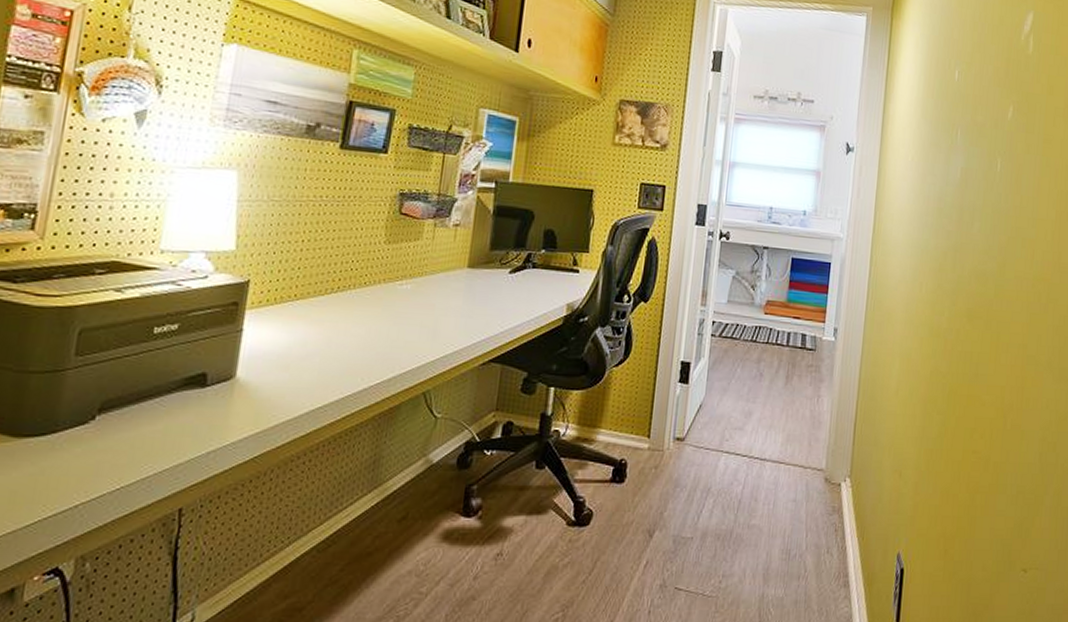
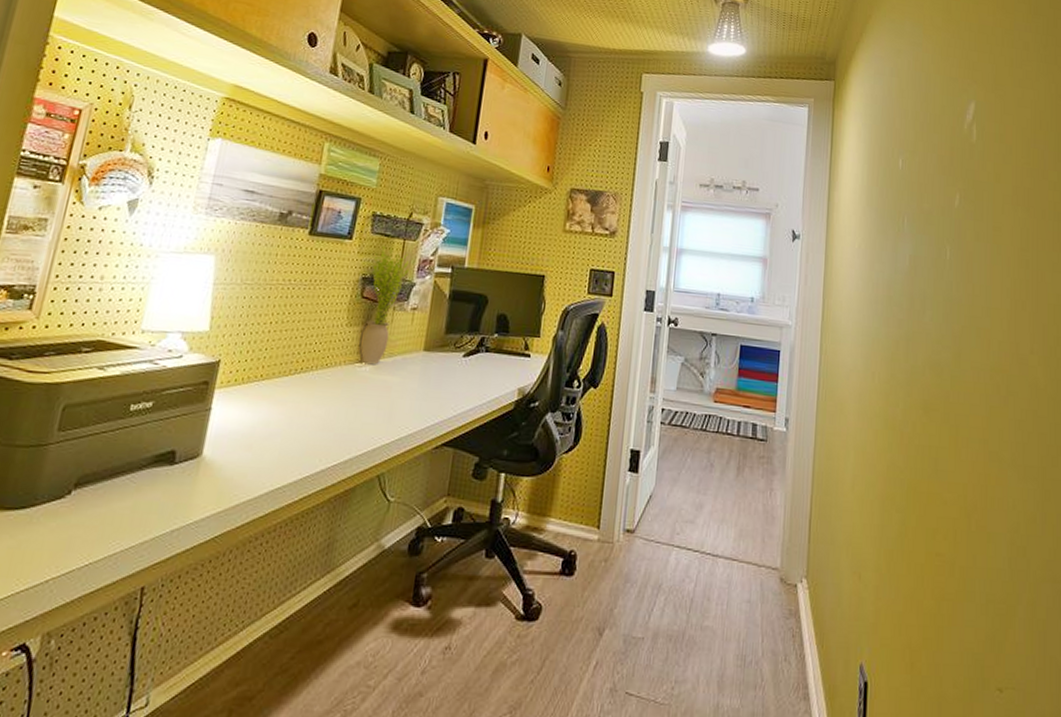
potted plant: none [399,159,451,283] -> present [359,245,410,365]

